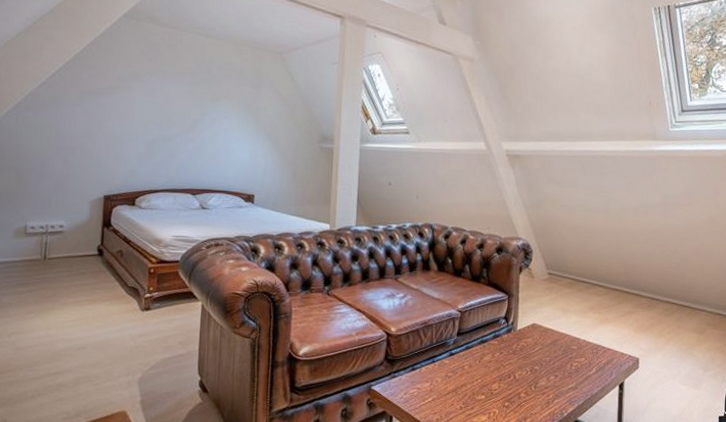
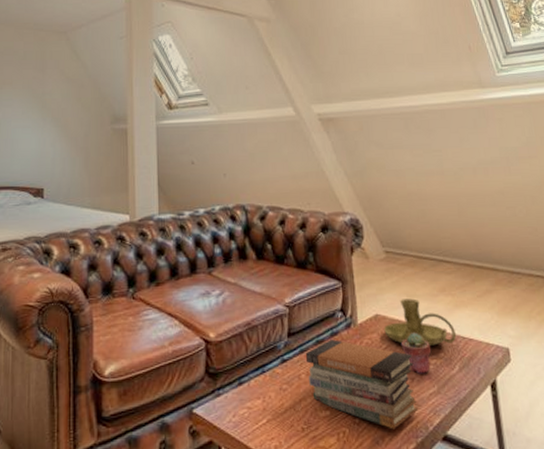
book stack: none [470,340,559,413] -> present [305,339,418,430]
candle holder: none [538,313,598,352] -> present [384,298,457,346]
potted succulent: none [550,340,575,373] -> present [400,332,431,374]

